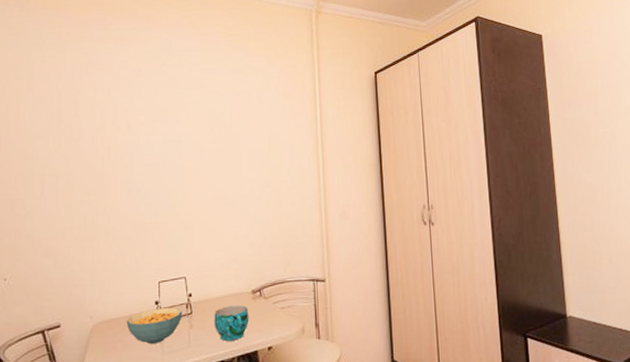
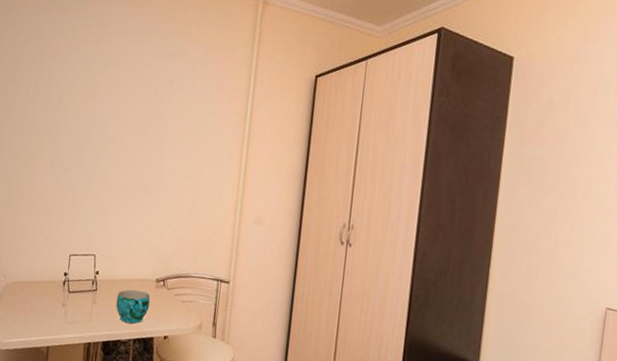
cereal bowl: present [126,307,183,344] -> none [35,279,88,312]

